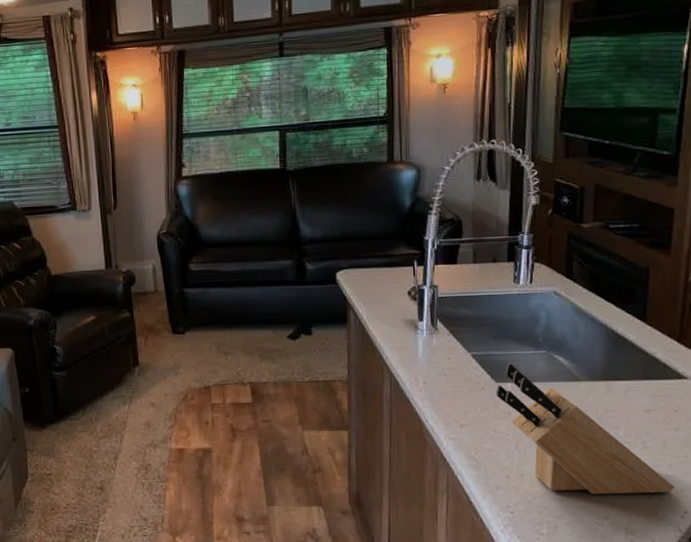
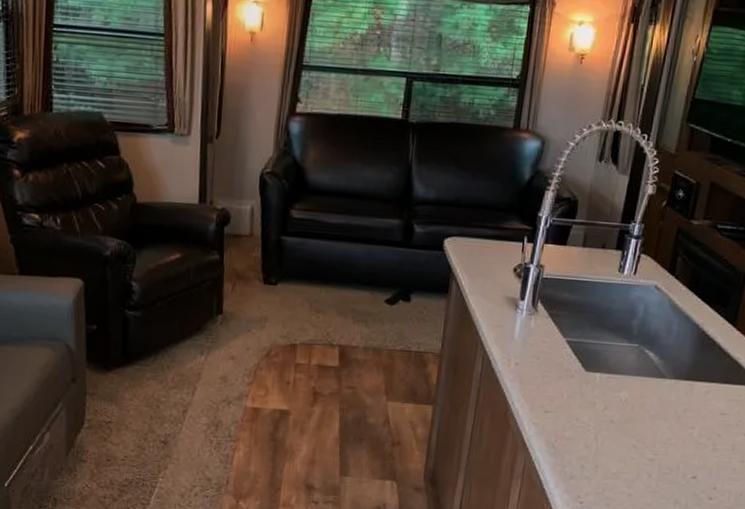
knife block: present [496,362,675,495] -> none [584,352,736,495]

